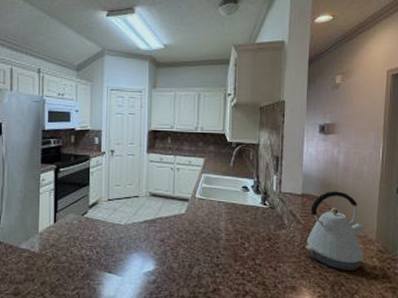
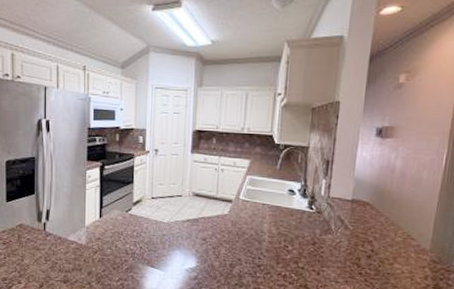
kettle: present [305,191,366,270] -> none [351,197,420,279]

